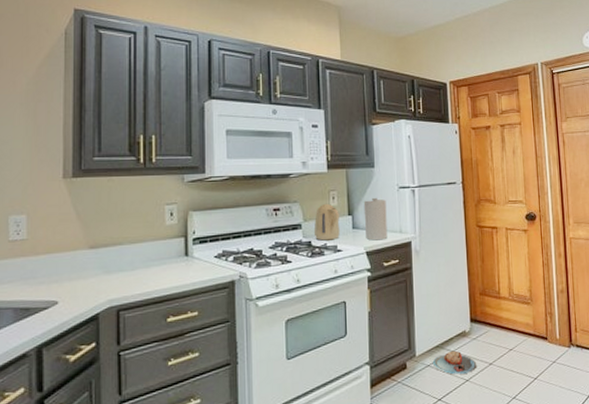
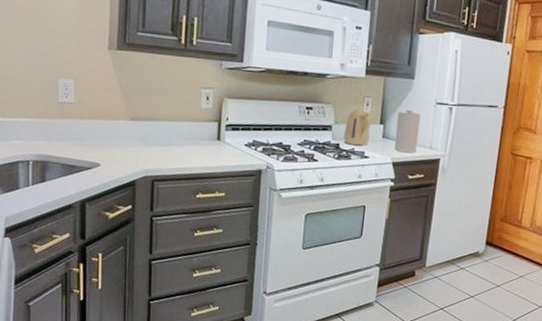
pet bowl: present [433,350,477,374] -> none [441,267,484,290]

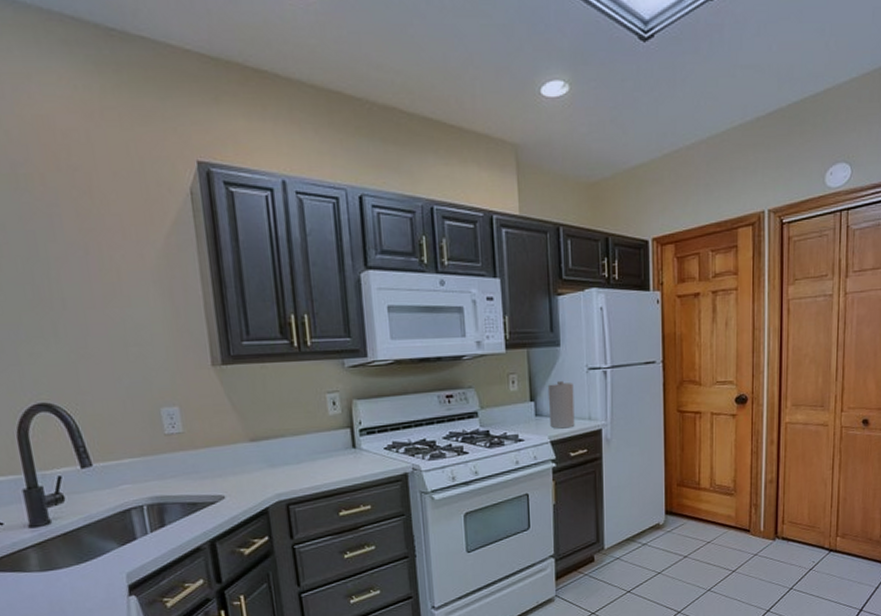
kettle: present [343,108,371,146] -> none [491,388,521,430]

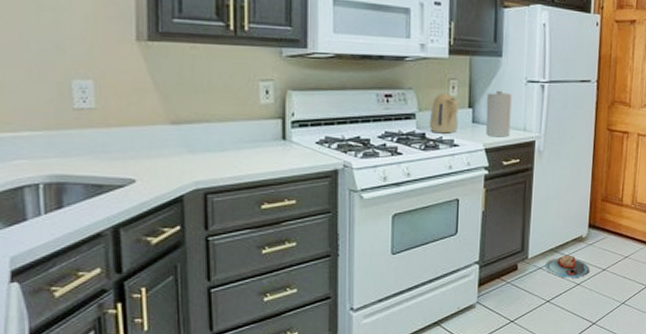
kettle: none [491,388,521,430] -> present [428,93,459,134]
pet bowl: none [623,543,670,567] -> present [545,255,590,278]

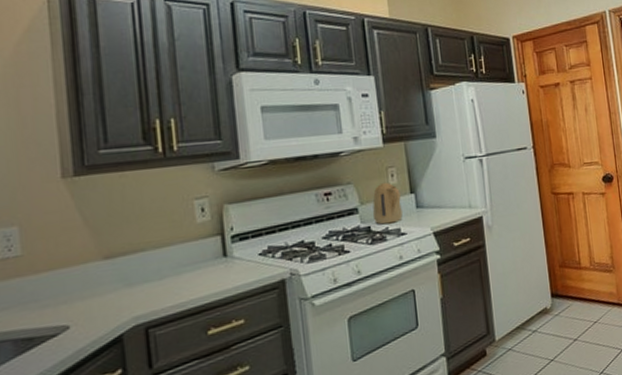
paper towel holder: present [486,90,512,137] -> none [426,171,456,220]
pet bowl: present [545,255,590,278] -> none [514,330,561,356]

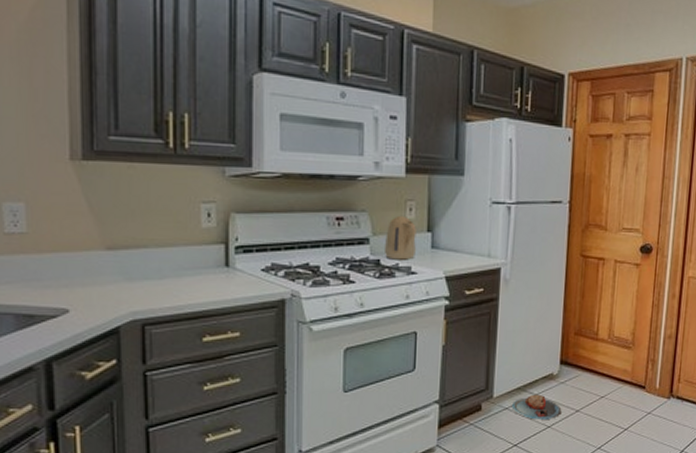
pet bowl: none [514,330,561,356] -> present [512,394,562,420]

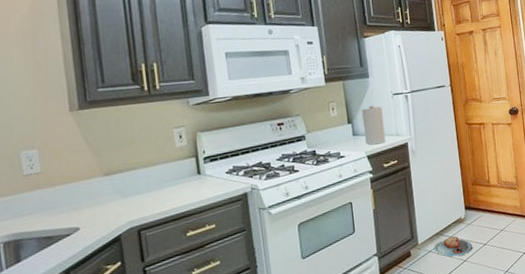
kettle: present [383,215,416,260] -> none [317,114,342,150]
paper towel holder: none [446,212,475,264] -> present [361,105,386,146]

